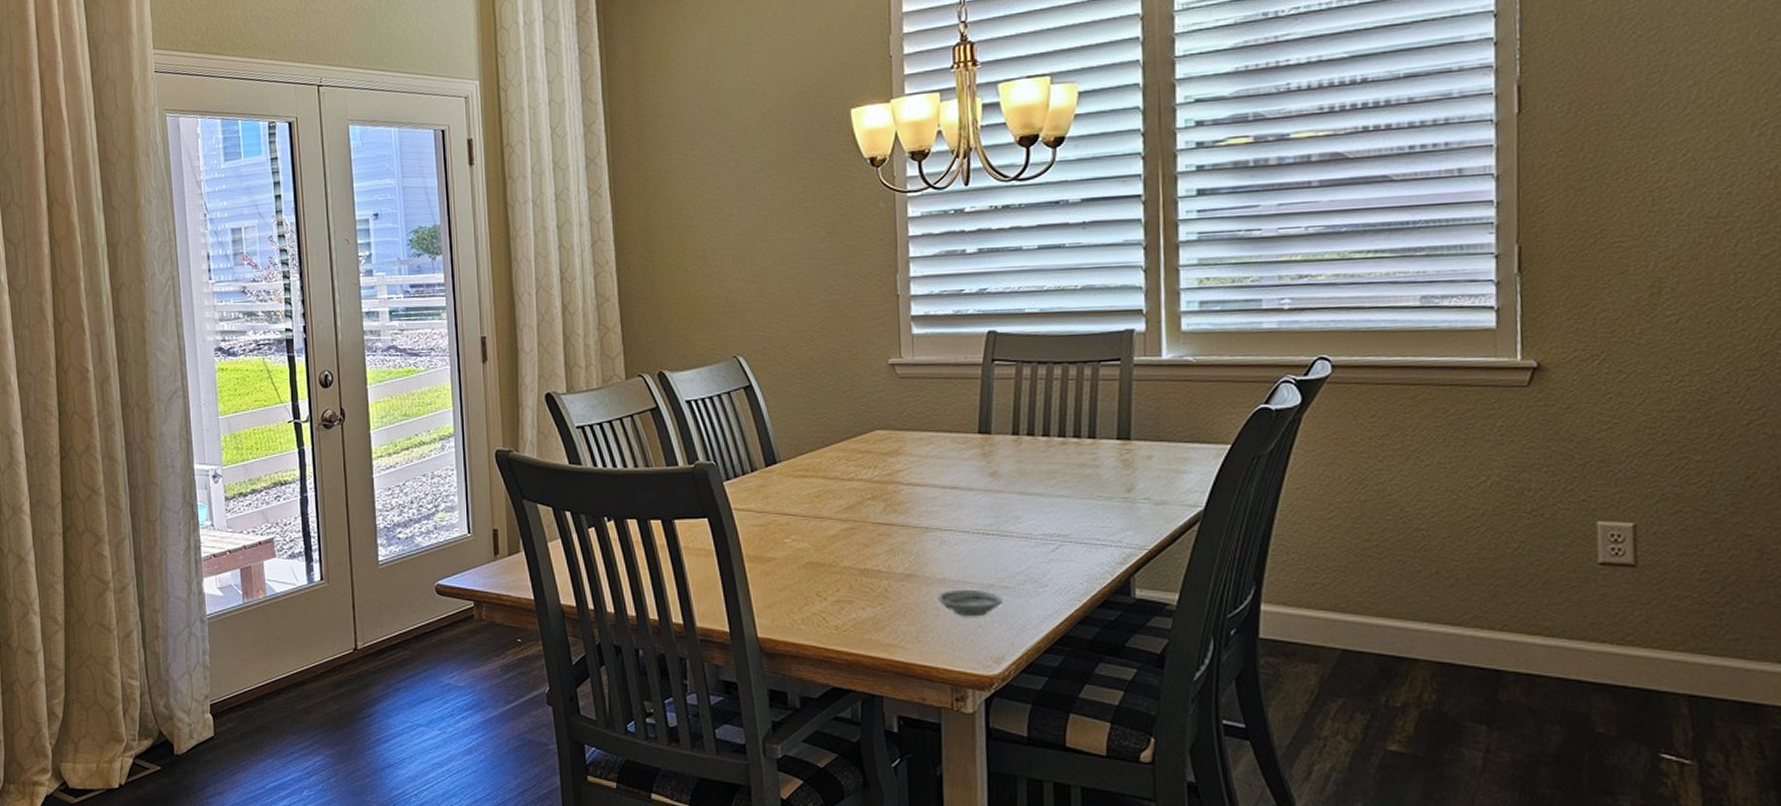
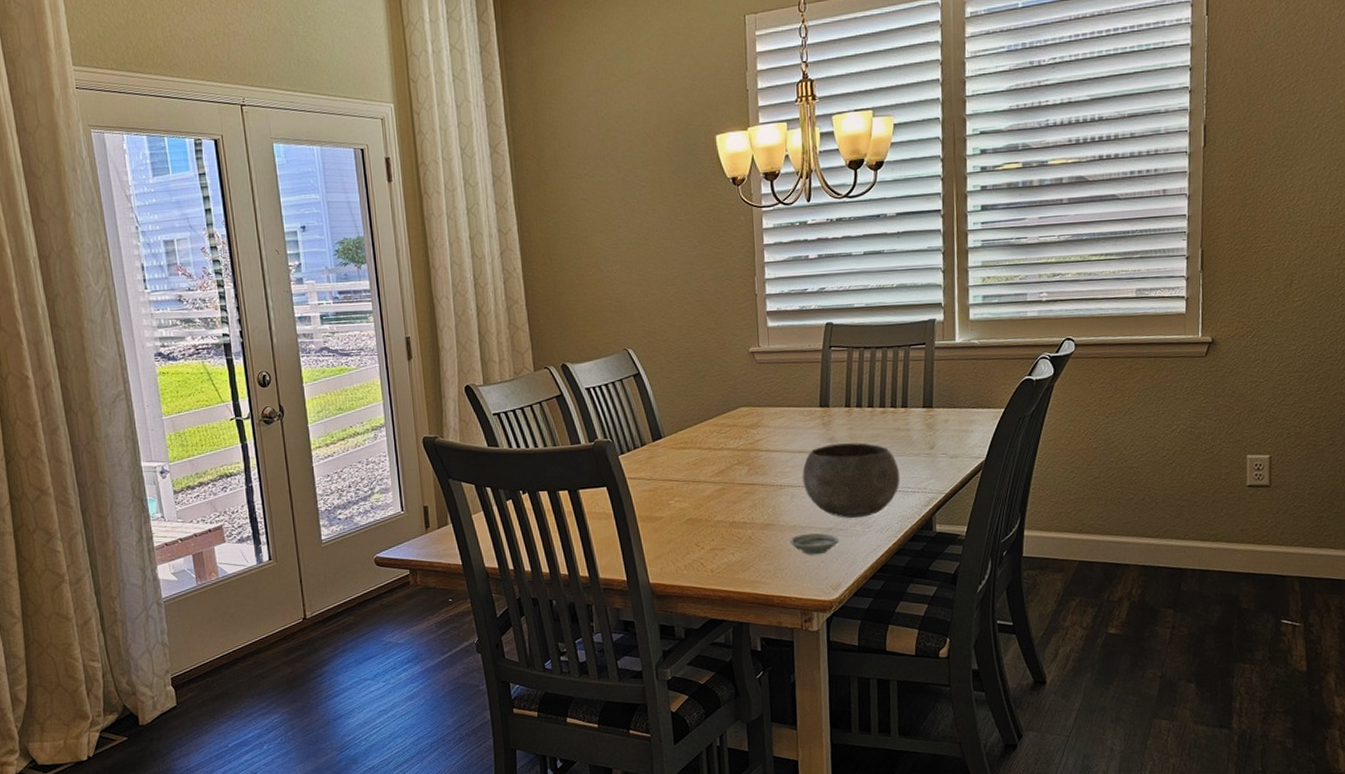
bowl: none [955,480,1086,573] -> present [802,442,901,518]

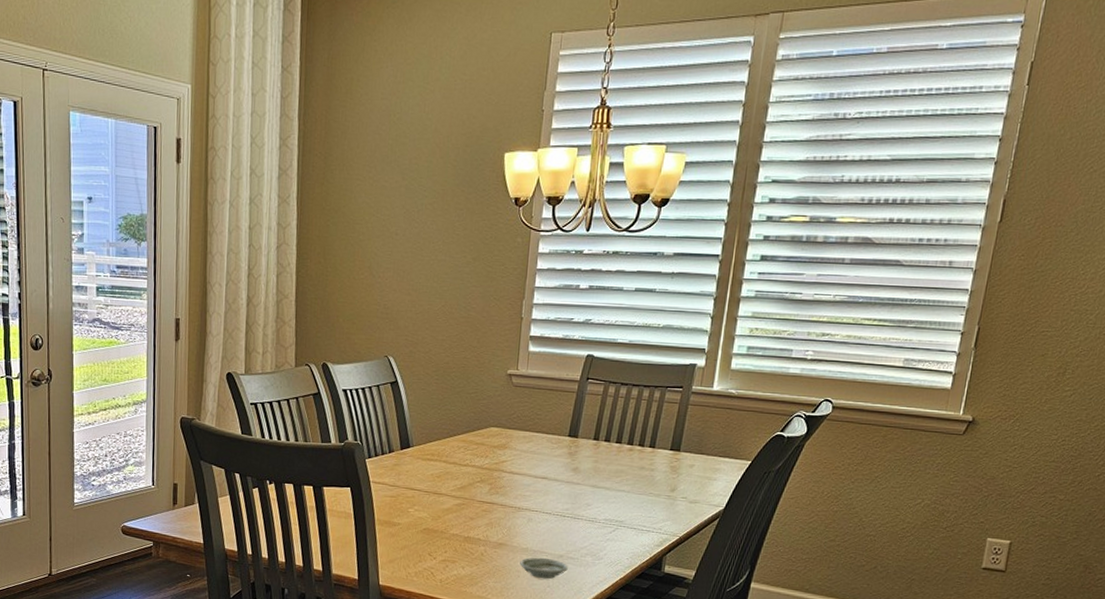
bowl: present [802,442,901,518] -> none [541,474,638,549]

